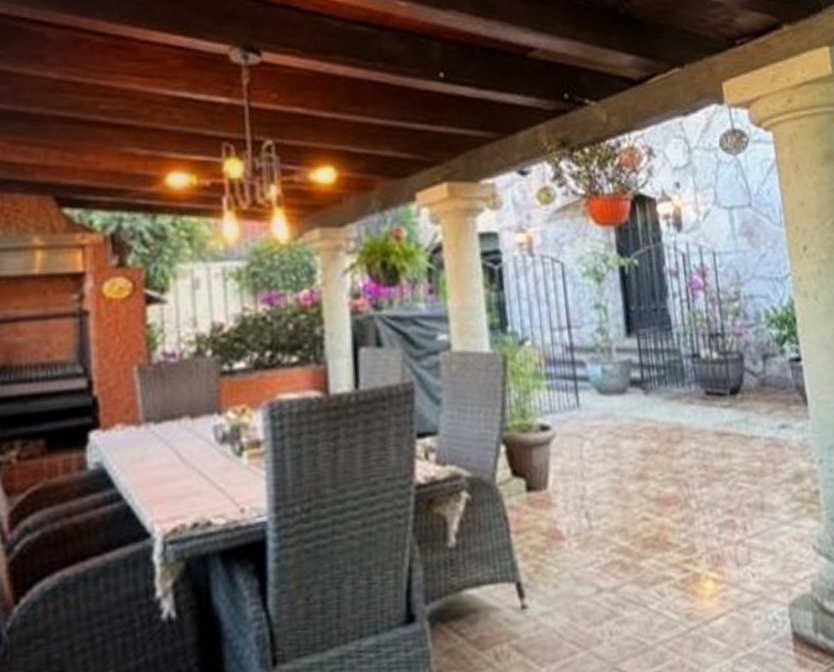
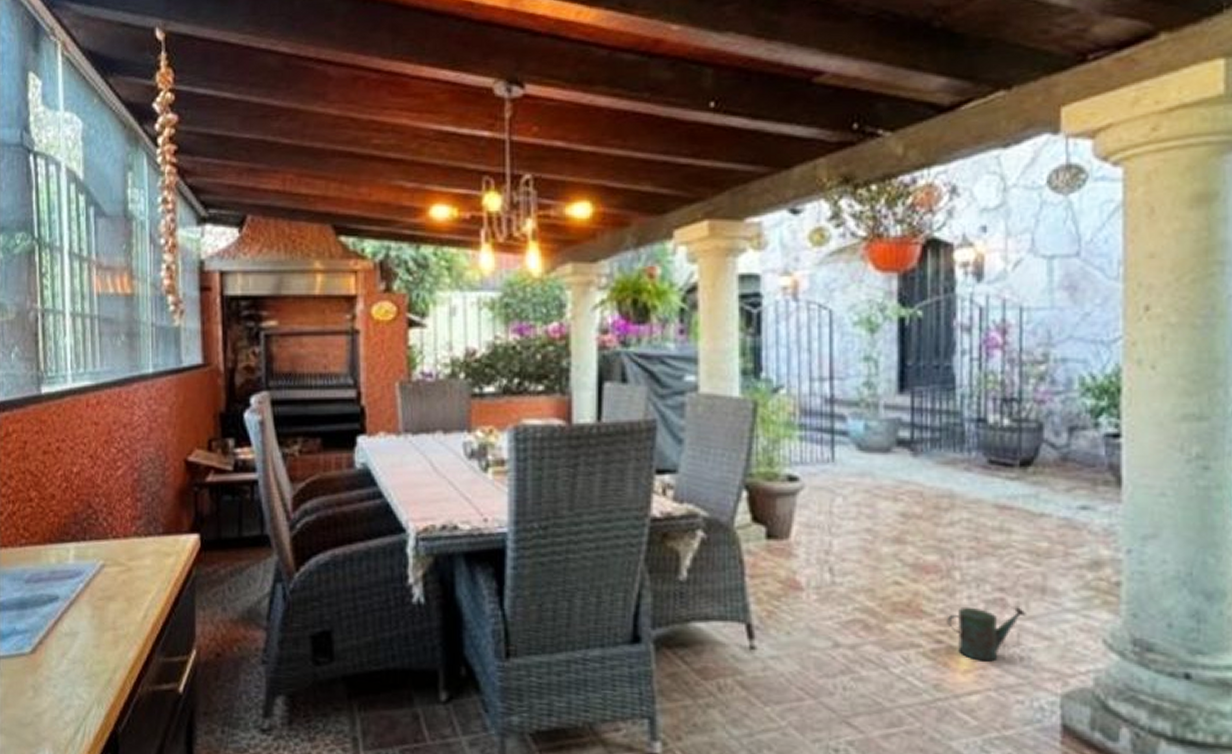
watering can: none [689,526,754,584] -> present [946,607,1028,662]

